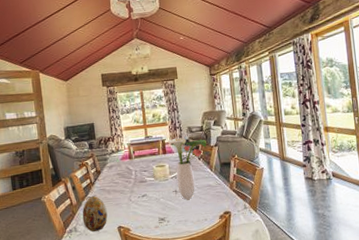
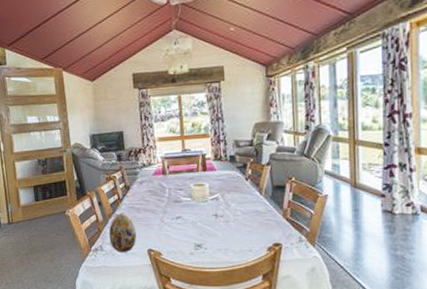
flower arrangement: present [167,137,207,200] -> none [208,152,257,226]

